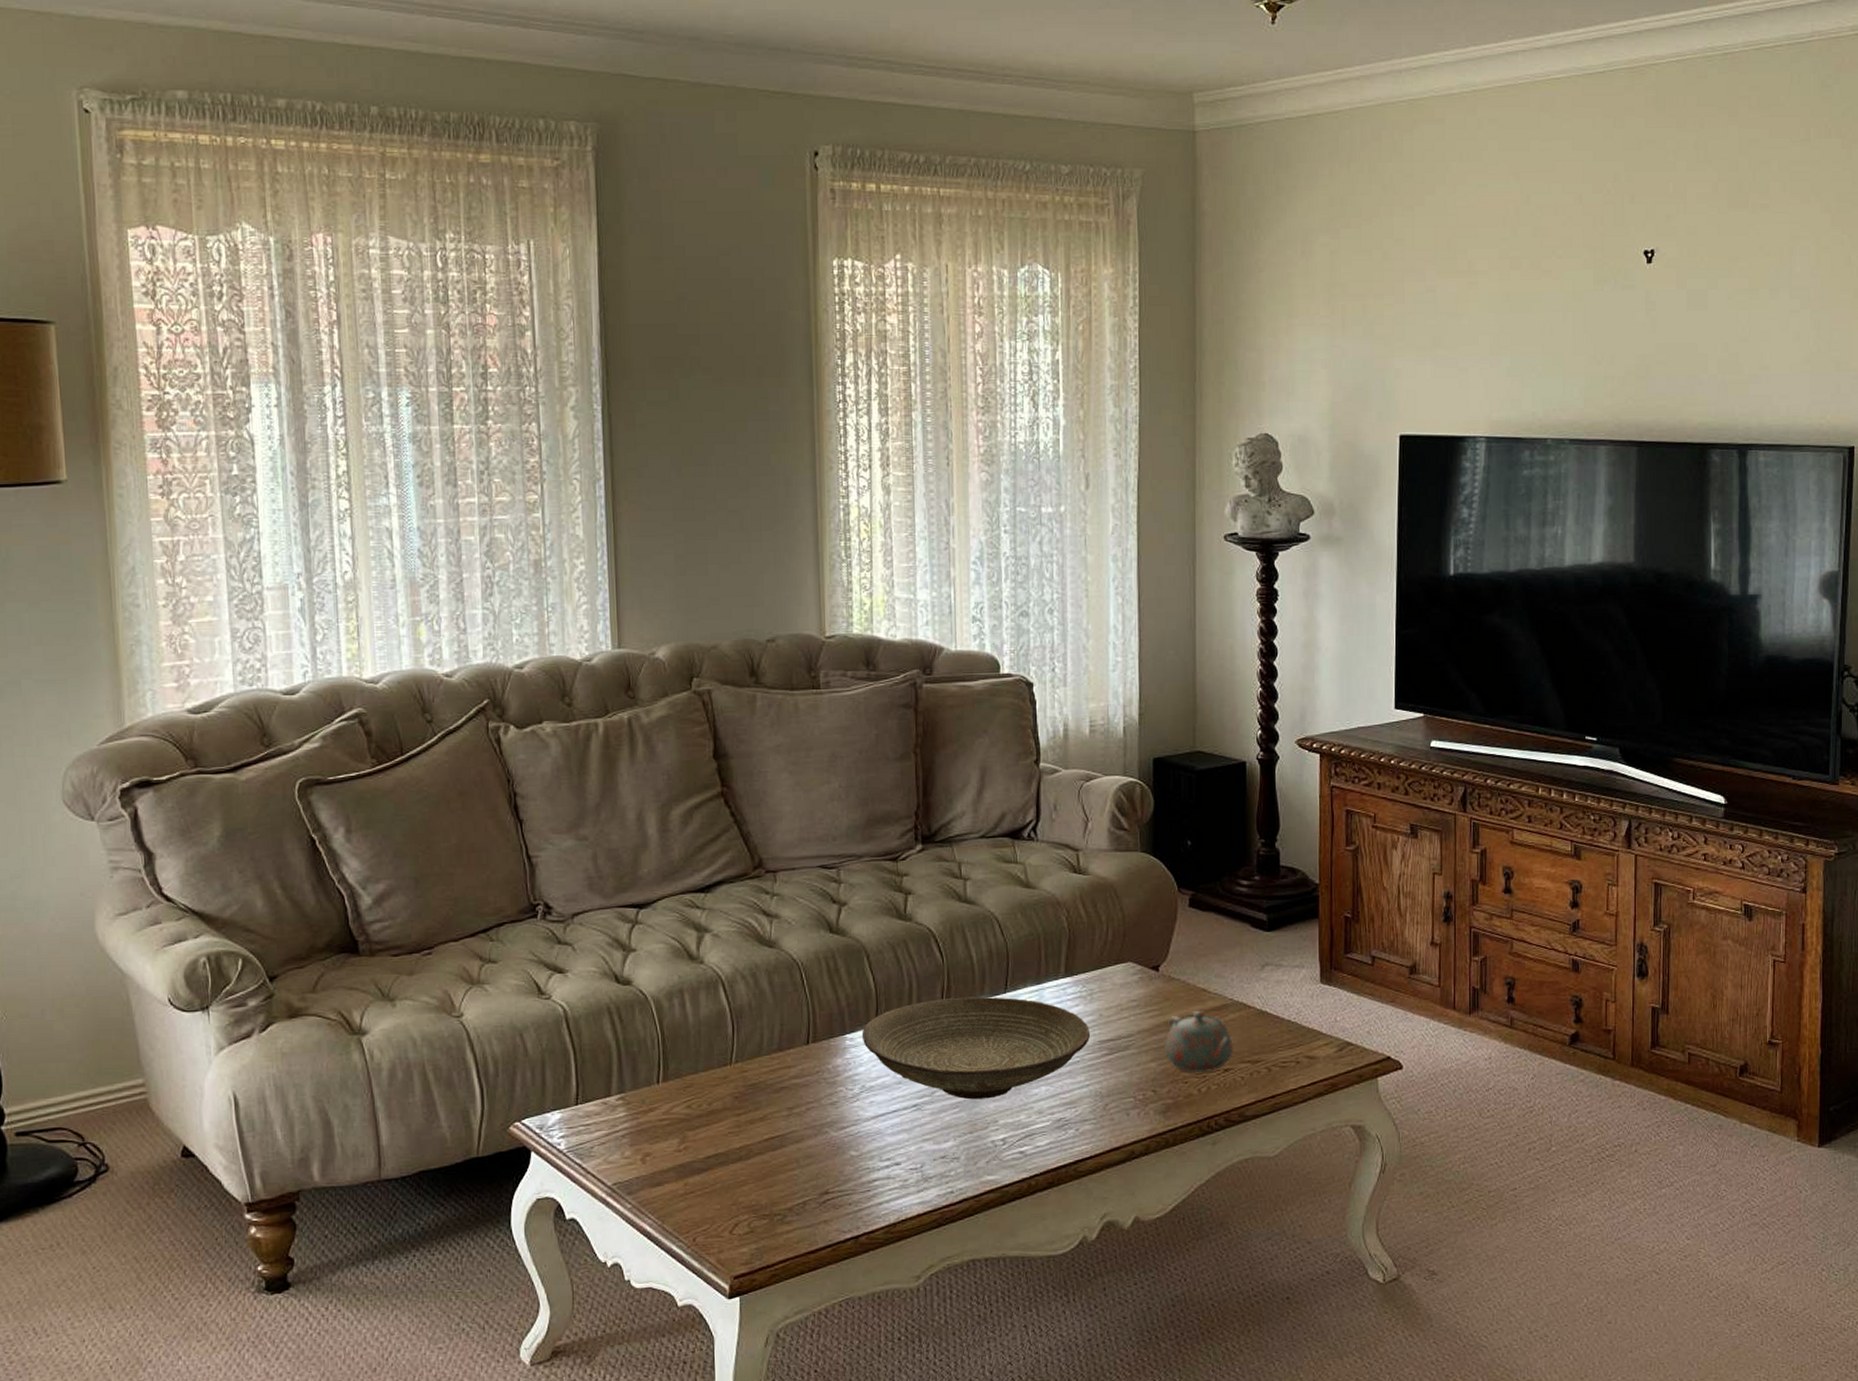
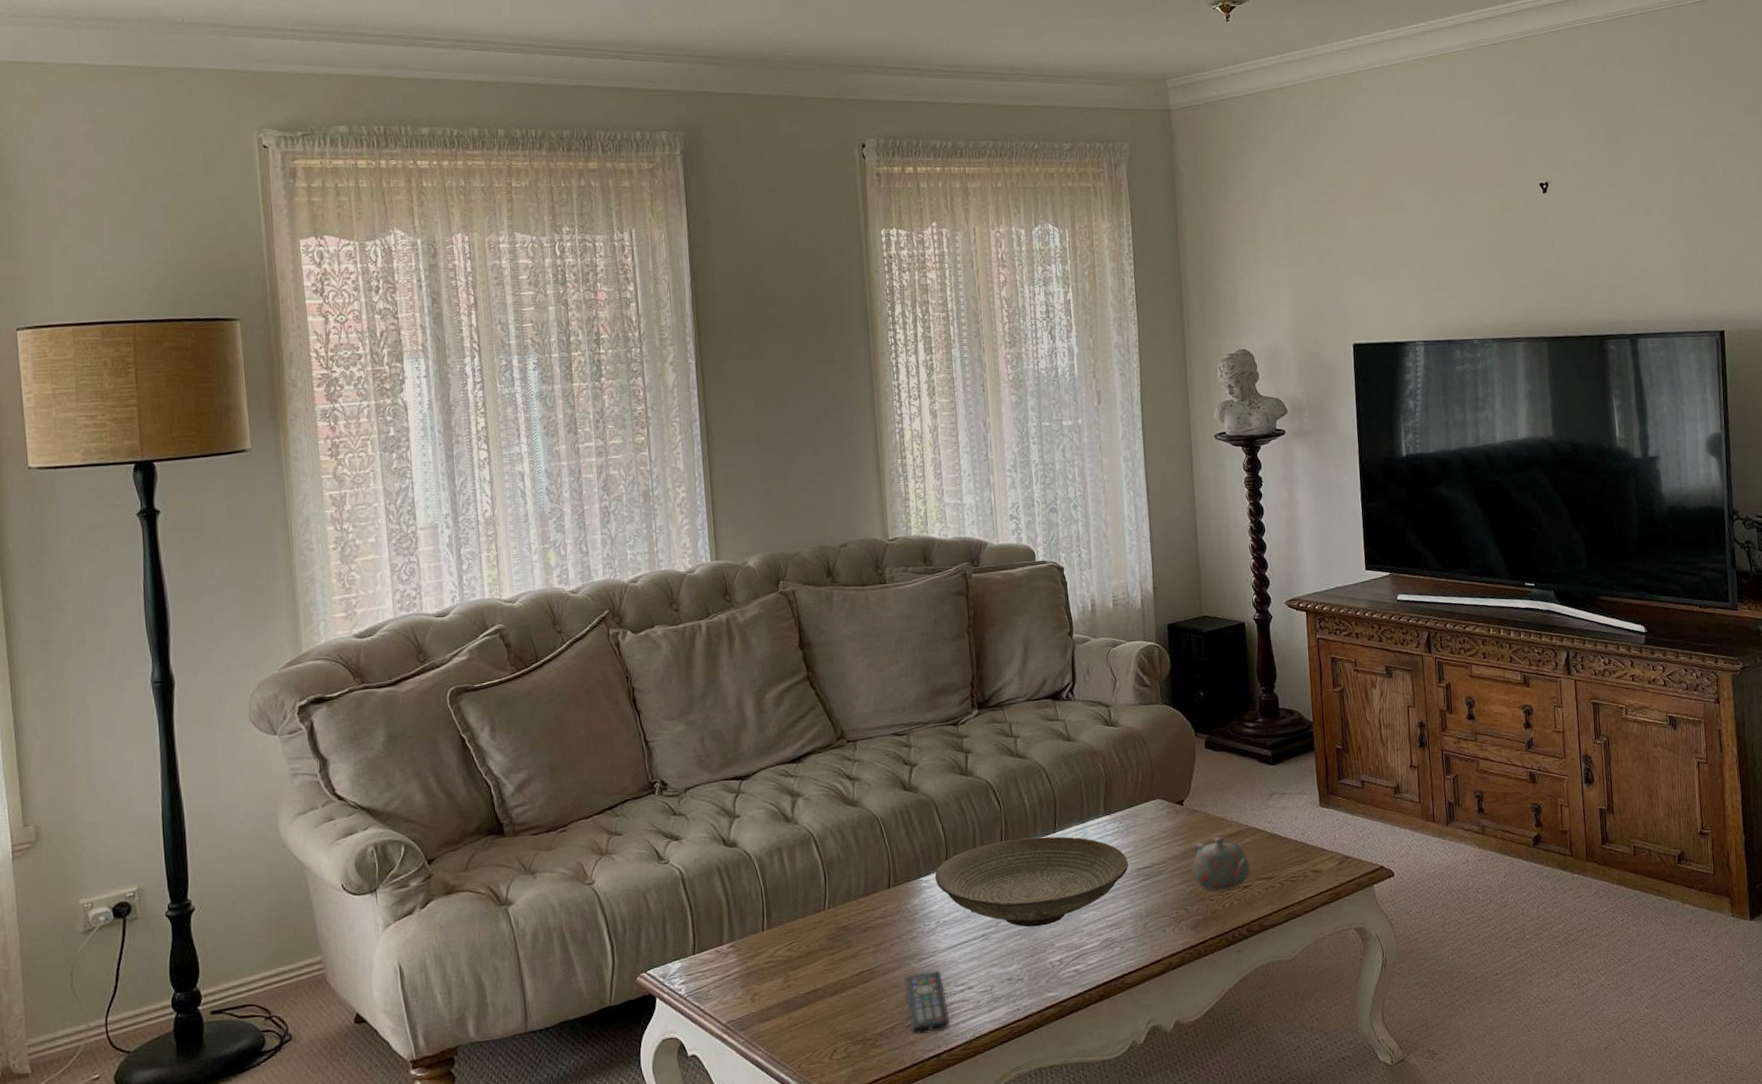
remote control: none [820,1141,871,1213] -> present [904,970,949,1035]

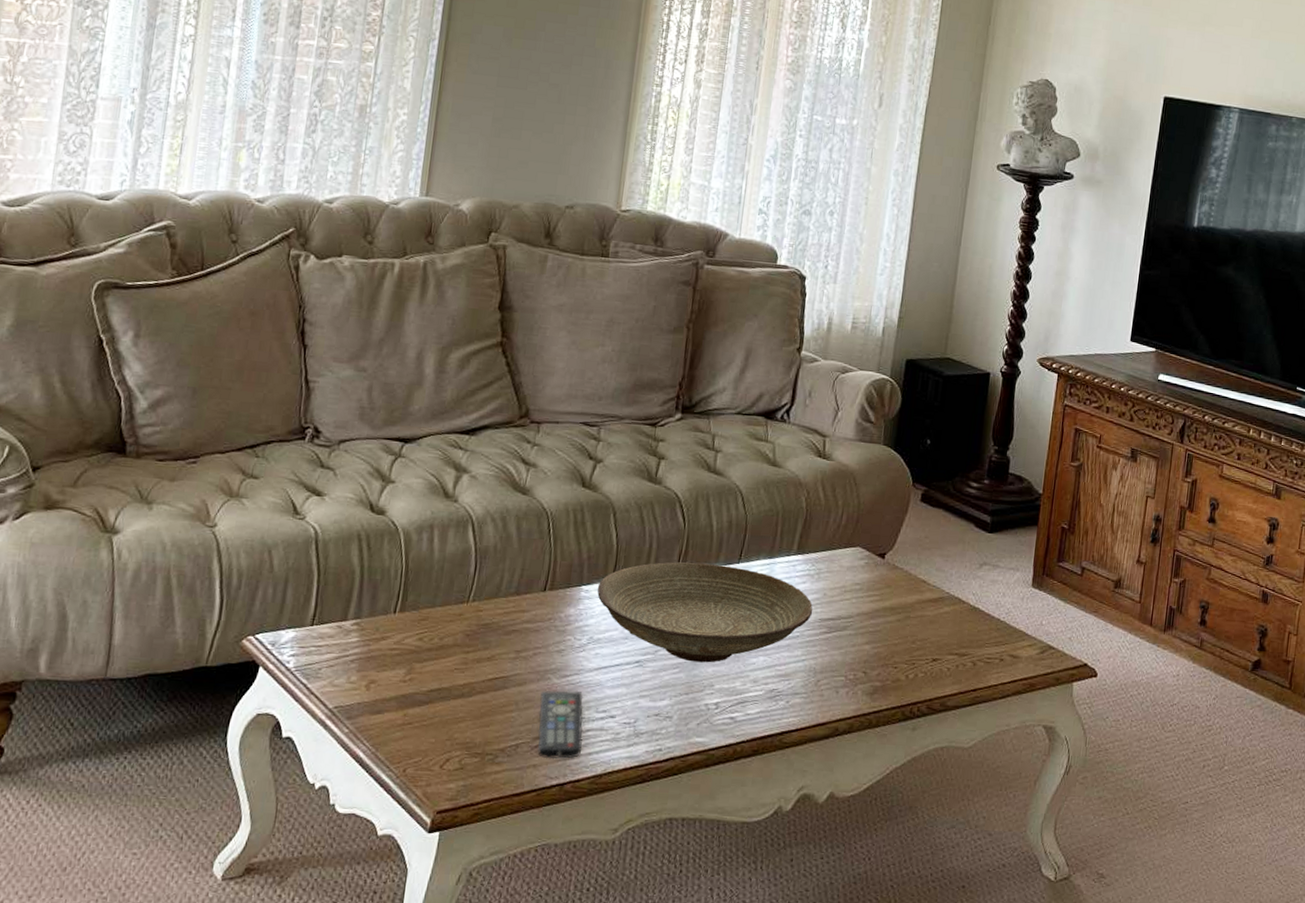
teapot: present [1191,837,1251,892] -> none [879,600,946,661]

